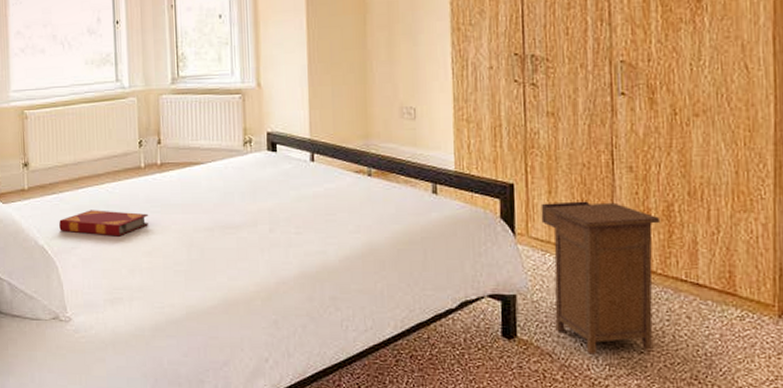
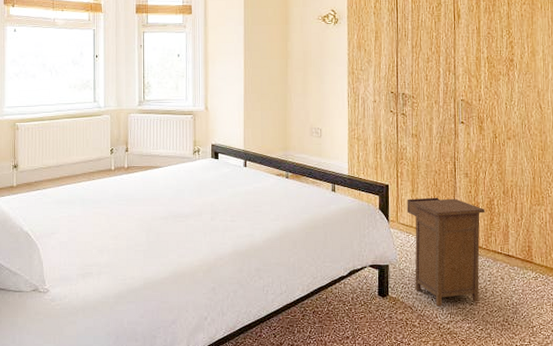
hardback book: present [59,210,149,237] -> none [42,203,117,224]

